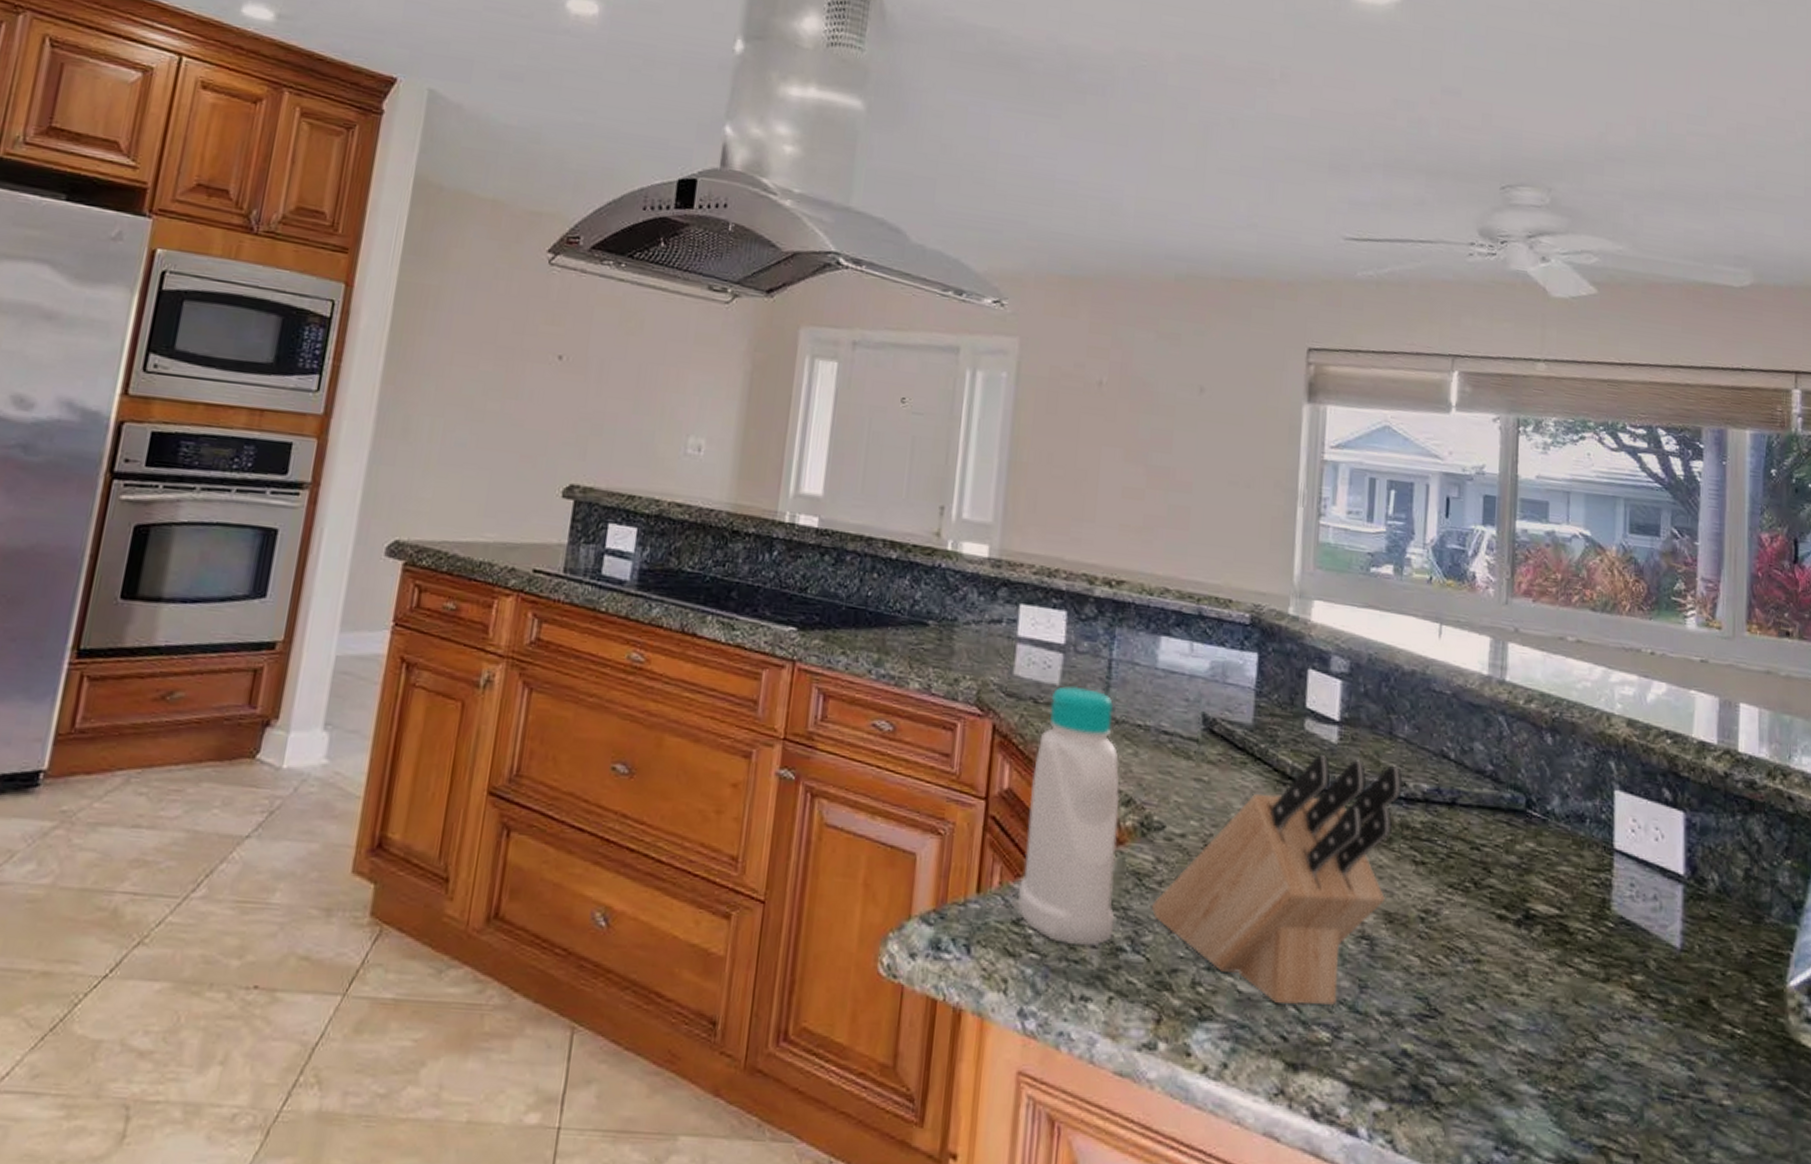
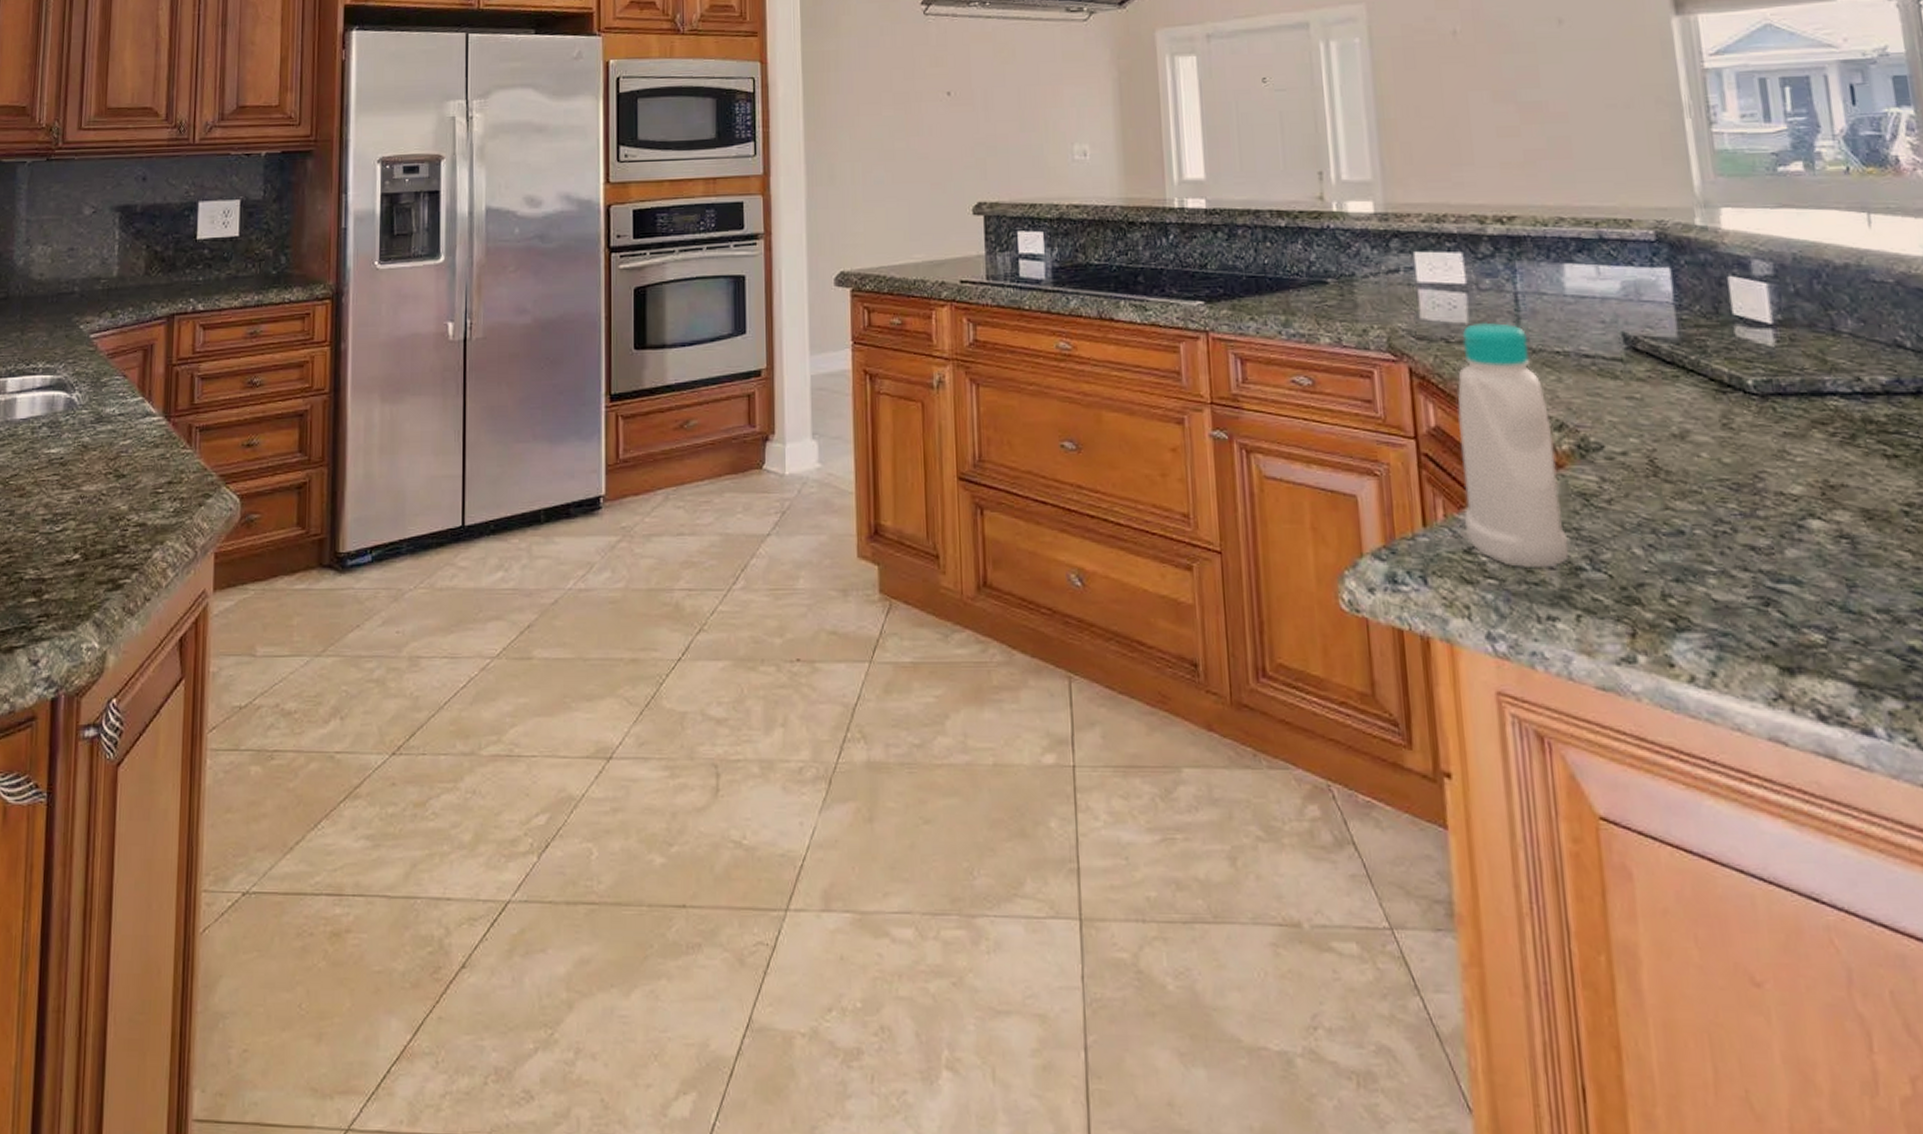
knife block: present [1151,753,1403,1006] -> none [1604,358,1859,610]

